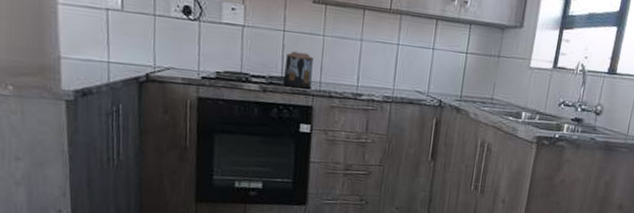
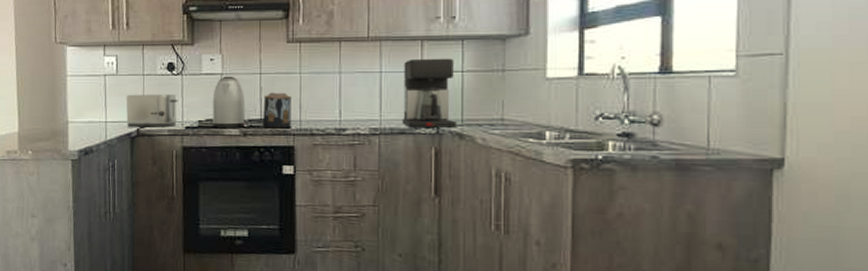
toaster: none [132,34,194,76] -> present [125,94,178,128]
kettle: none [231,28,267,84] -> present [212,76,246,129]
coffee maker: none [411,36,461,103] -> present [401,58,456,129]

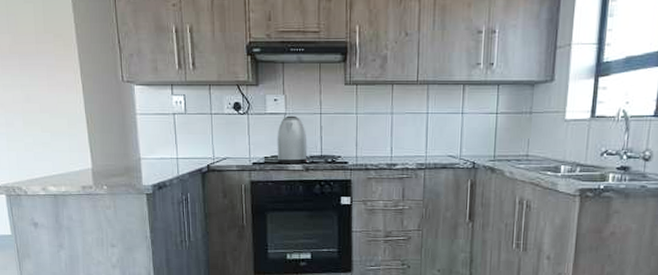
toaster: present [125,94,178,128] -> none [195,132,245,164]
canister: present [257,92,291,129] -> none [318,131,349,164]
coffee maker: present [401,58,456,129] -> none [444,101,490,164]

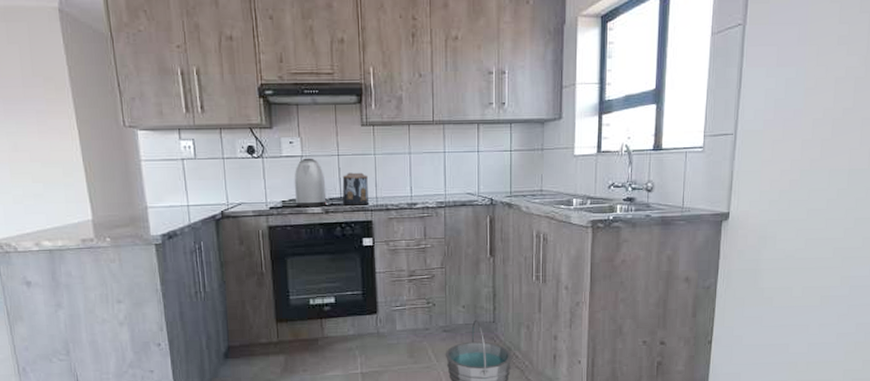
canister: none [318,131,349,164] -> present [338,172,368,206]

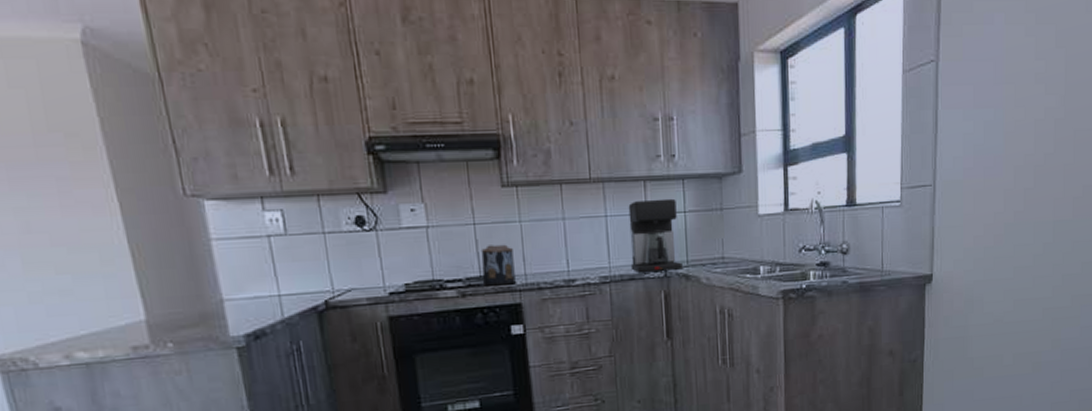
kettle: present [294,158,327,208] -> none [418,228,463,292]
coffee maker: none [463,139,506,201] -> present [628,198,683,274]

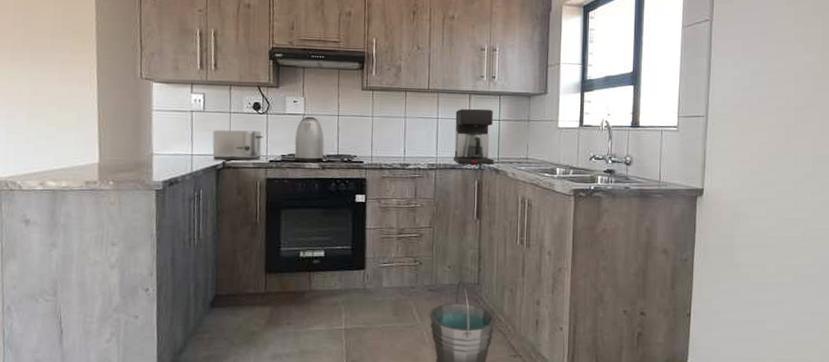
toaster: none [302,255,377,301] -> present [212,130,263,161]
kettle: none [418,228,463,292] -> present [294,116,325,163]
canister: present [477,244,516,287] -> none [335,132,364,164]

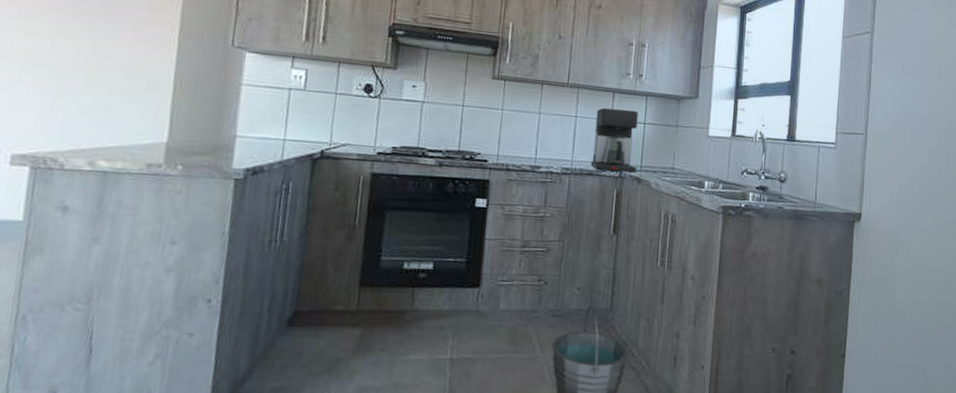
toaster: present [212,130,263,161] -> none [309,112,373,152]
kettle: present [294,116,325,163] -> none [408,104,445,159]

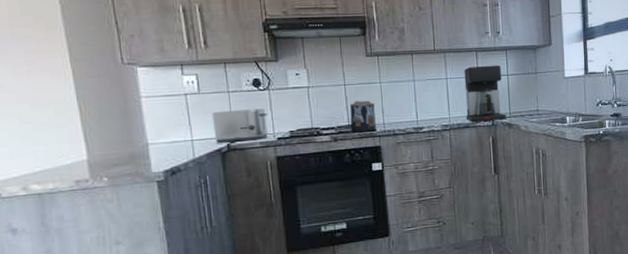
toaster: none [309,112,373,152] -> present [211,109,268,144]
canister: none [454,125,491,163] -> present [346,100,376,133]

